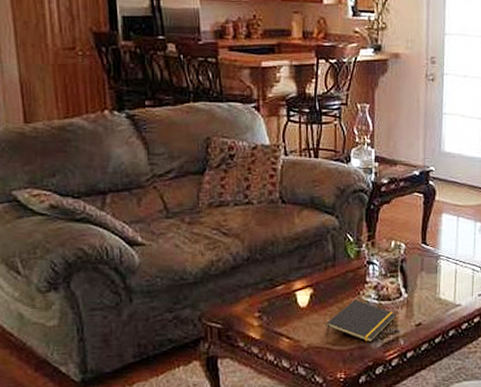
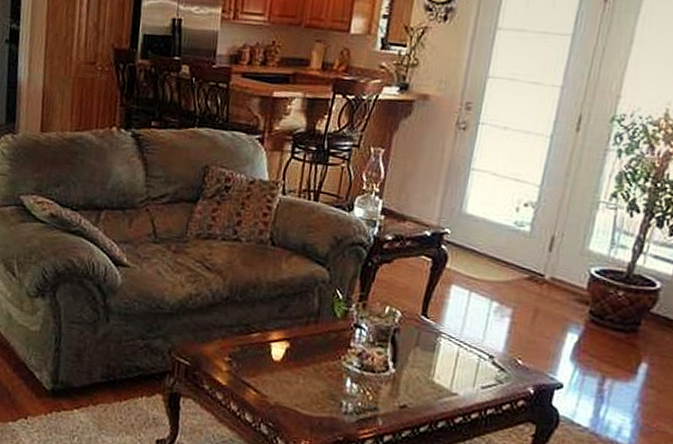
notepad: present [326,300,396,343] -> none [296,364,378,415]

